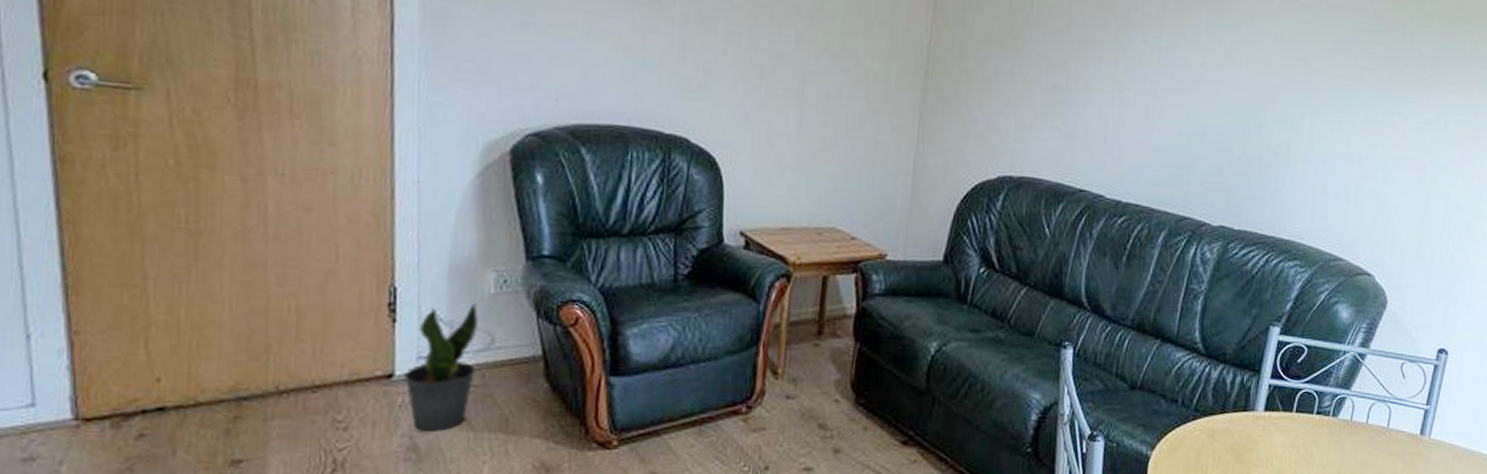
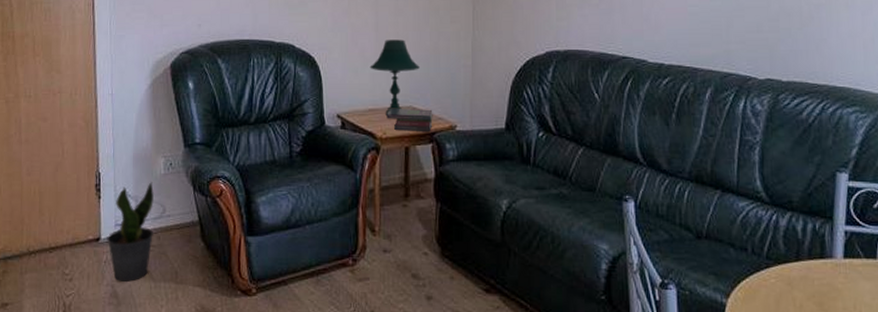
table lamp: none [786,144,849,237] -> present [370,39,420,115]
books: none [803,228,861,259] -> present [386,108,433,131]

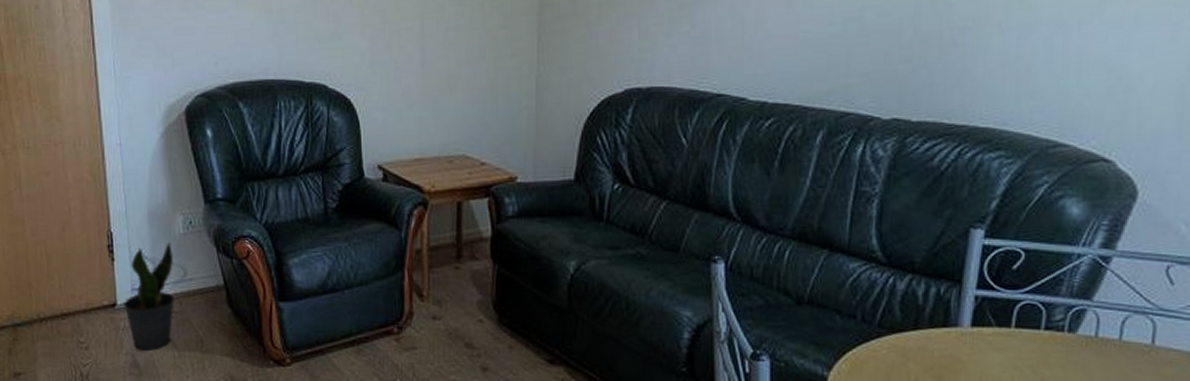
table lamp: present [370,39,420,115] -> none [415,77,474,166]
books: present [386,108,433,131] -> none [435,157,490,184]

